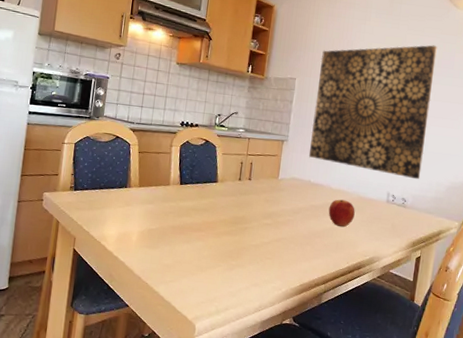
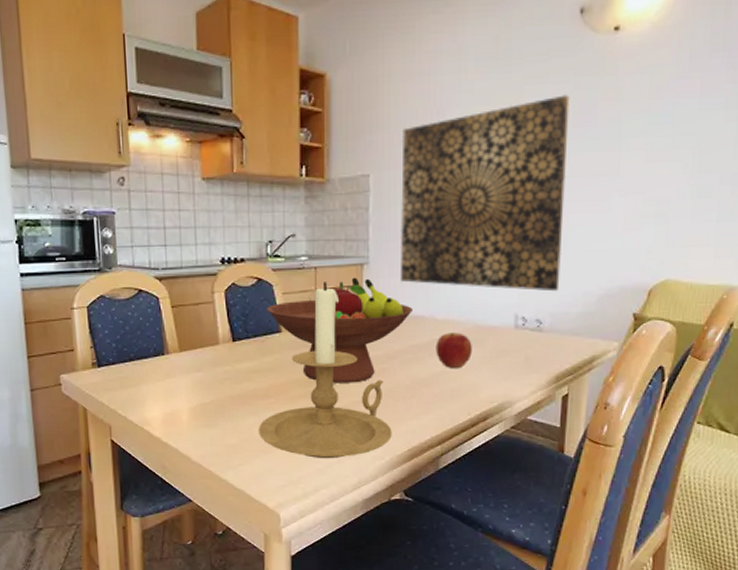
candle holder: none [189,150,290,285] -> present [259,282,392,458]
fruit bowl: none [209,149,315,228] -> present [267,277,413,383]

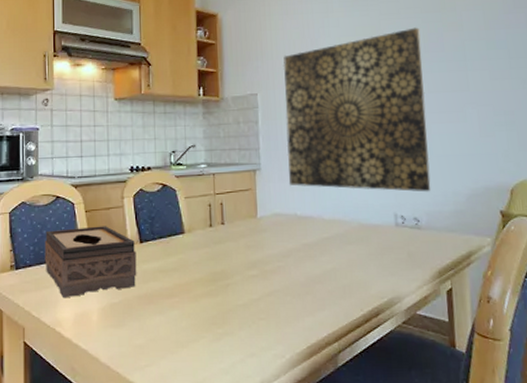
tissue box: none [128,323,229,396] -> present [44,226,137,297]
candle holder: present [259,282,392,458] -> none [165,187,291,357]
fruit bowl: present [267,277,413,383] -> none [171,182,302,282]
apple: present [435,332,472,368] -> none [325,231,359,265]

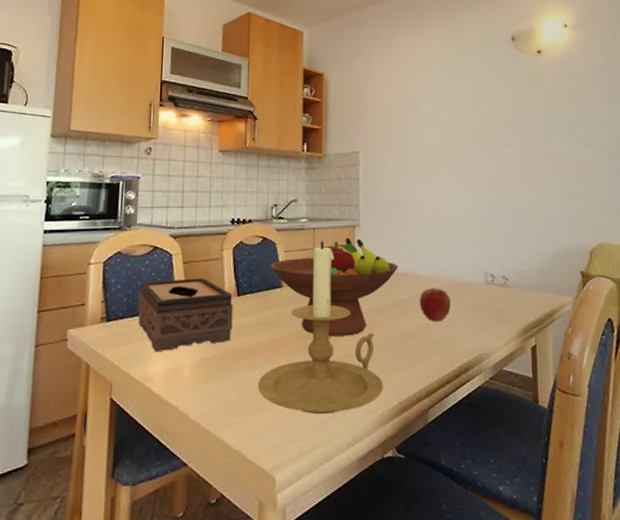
candle holder: none [165,187,291,357] -> present [258,241,383,414]
fruit bowl: none [171,182,302,282] -> present [270,237,398,336]
wall art: present [283,27,431,192] -> none [384,96,519,252]
apple: none [325,231,359,265] -> present [419,288,451,321]

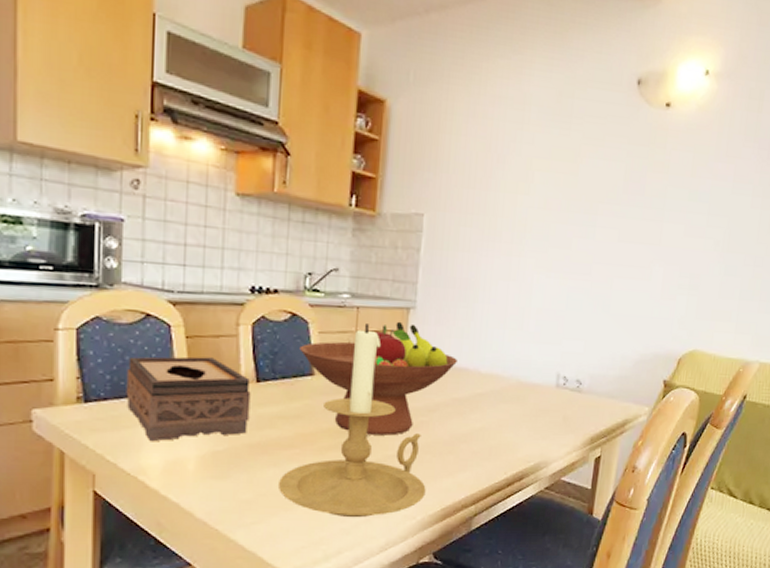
apple: present [419,288,451,321] -> none [477,387,514,425]

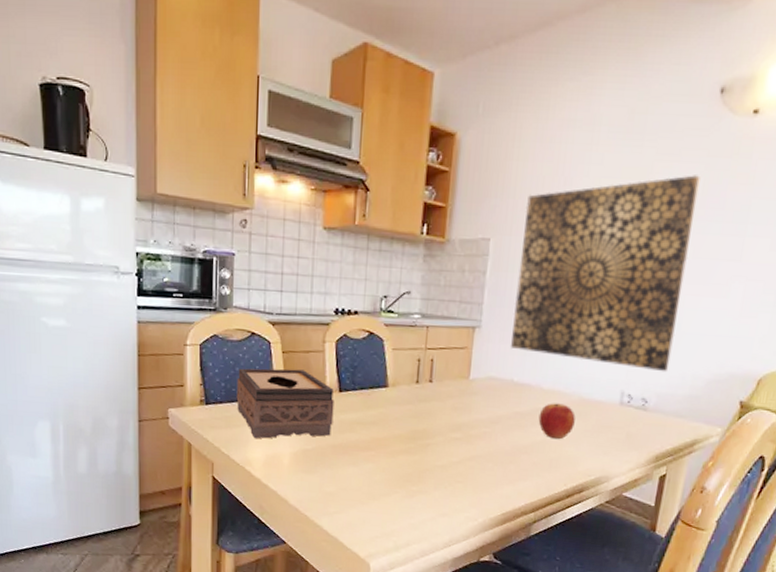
candle holder: present [279,324,426,517] -> none [357,341,488,515]
fruit bowl: present [299,321,457,436] -> none [376,339,520,444]
wall art: none [446,160,623,354] -> present [510,175,700,372]
apple: none [477,387,514,425] -> present [538,403,576,439]

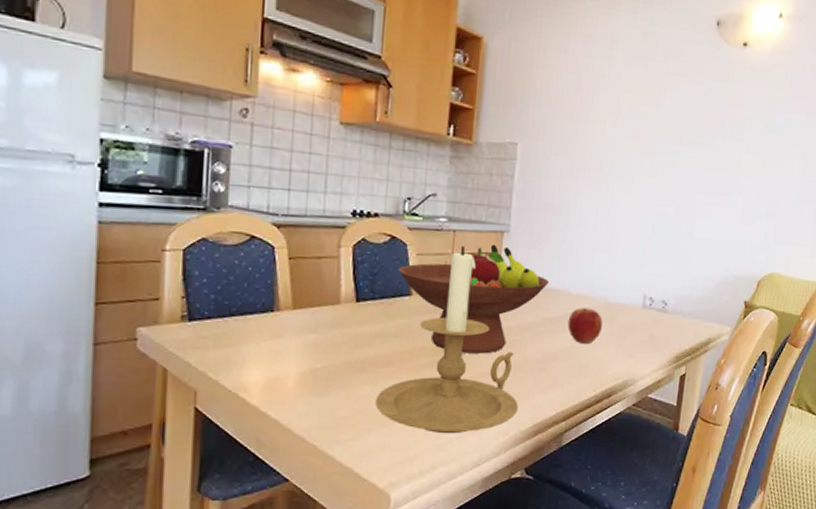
tissue box: present [236,368,334,439] -> none [229,277,350,359]
candle holder: none [357,341,488,515] -> present [376,246,518,433]
fruit bowl: none [376,339,520,444] -> present [398,244,549,354]
wall art: present [510,175,700,372] -> none [538,95,704,276]

